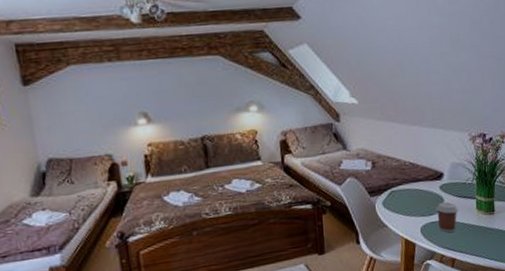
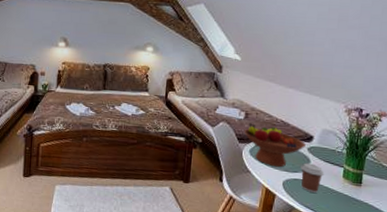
fruit bowl: none [373,171,437,214] -> present [243,123,306,168]

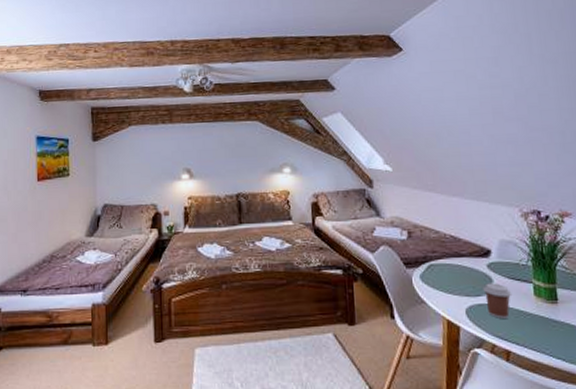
fruit bowl: present [243,123,306,168] -> none [409,243,484,293]

